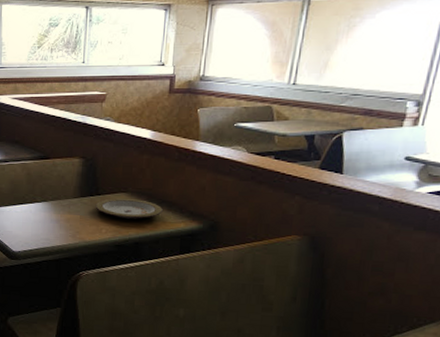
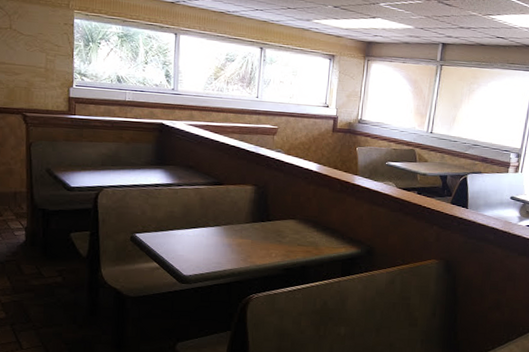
plate: present [95,198,163,219] -> none [266,224,327,244]

